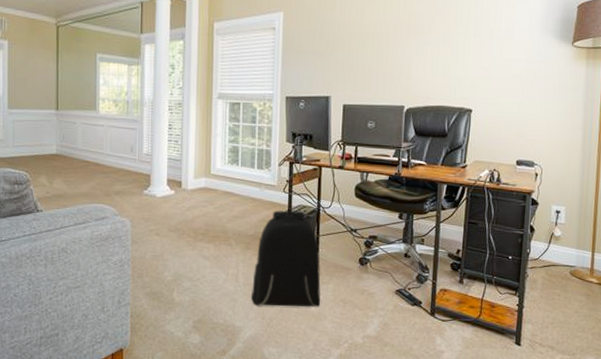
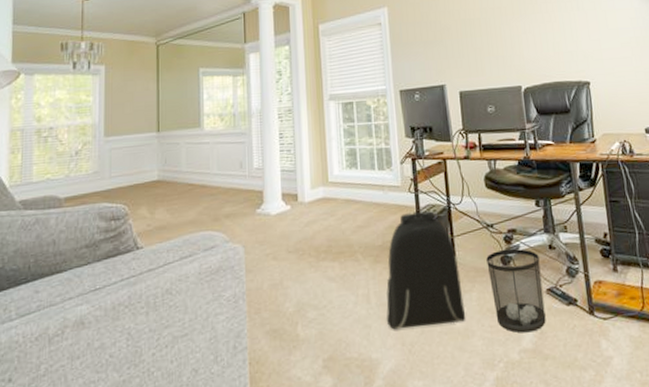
waste bin: none [346,252,394,323] -> present [486,248,546,333]

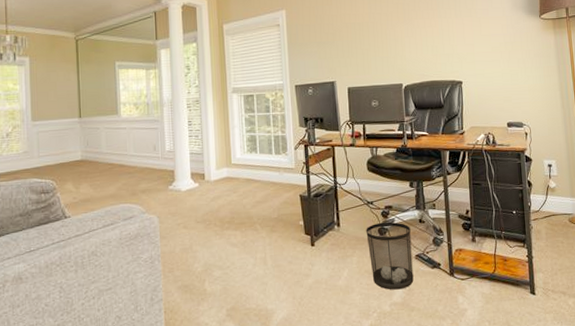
backpack: present [386,211,465,330] -> none [280,190,346,286]

